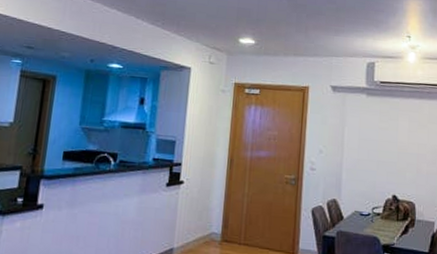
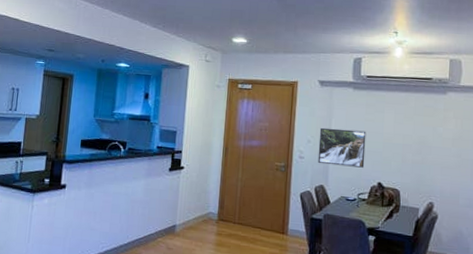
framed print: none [330,136,380,180] -> present [317,127,366,168]

